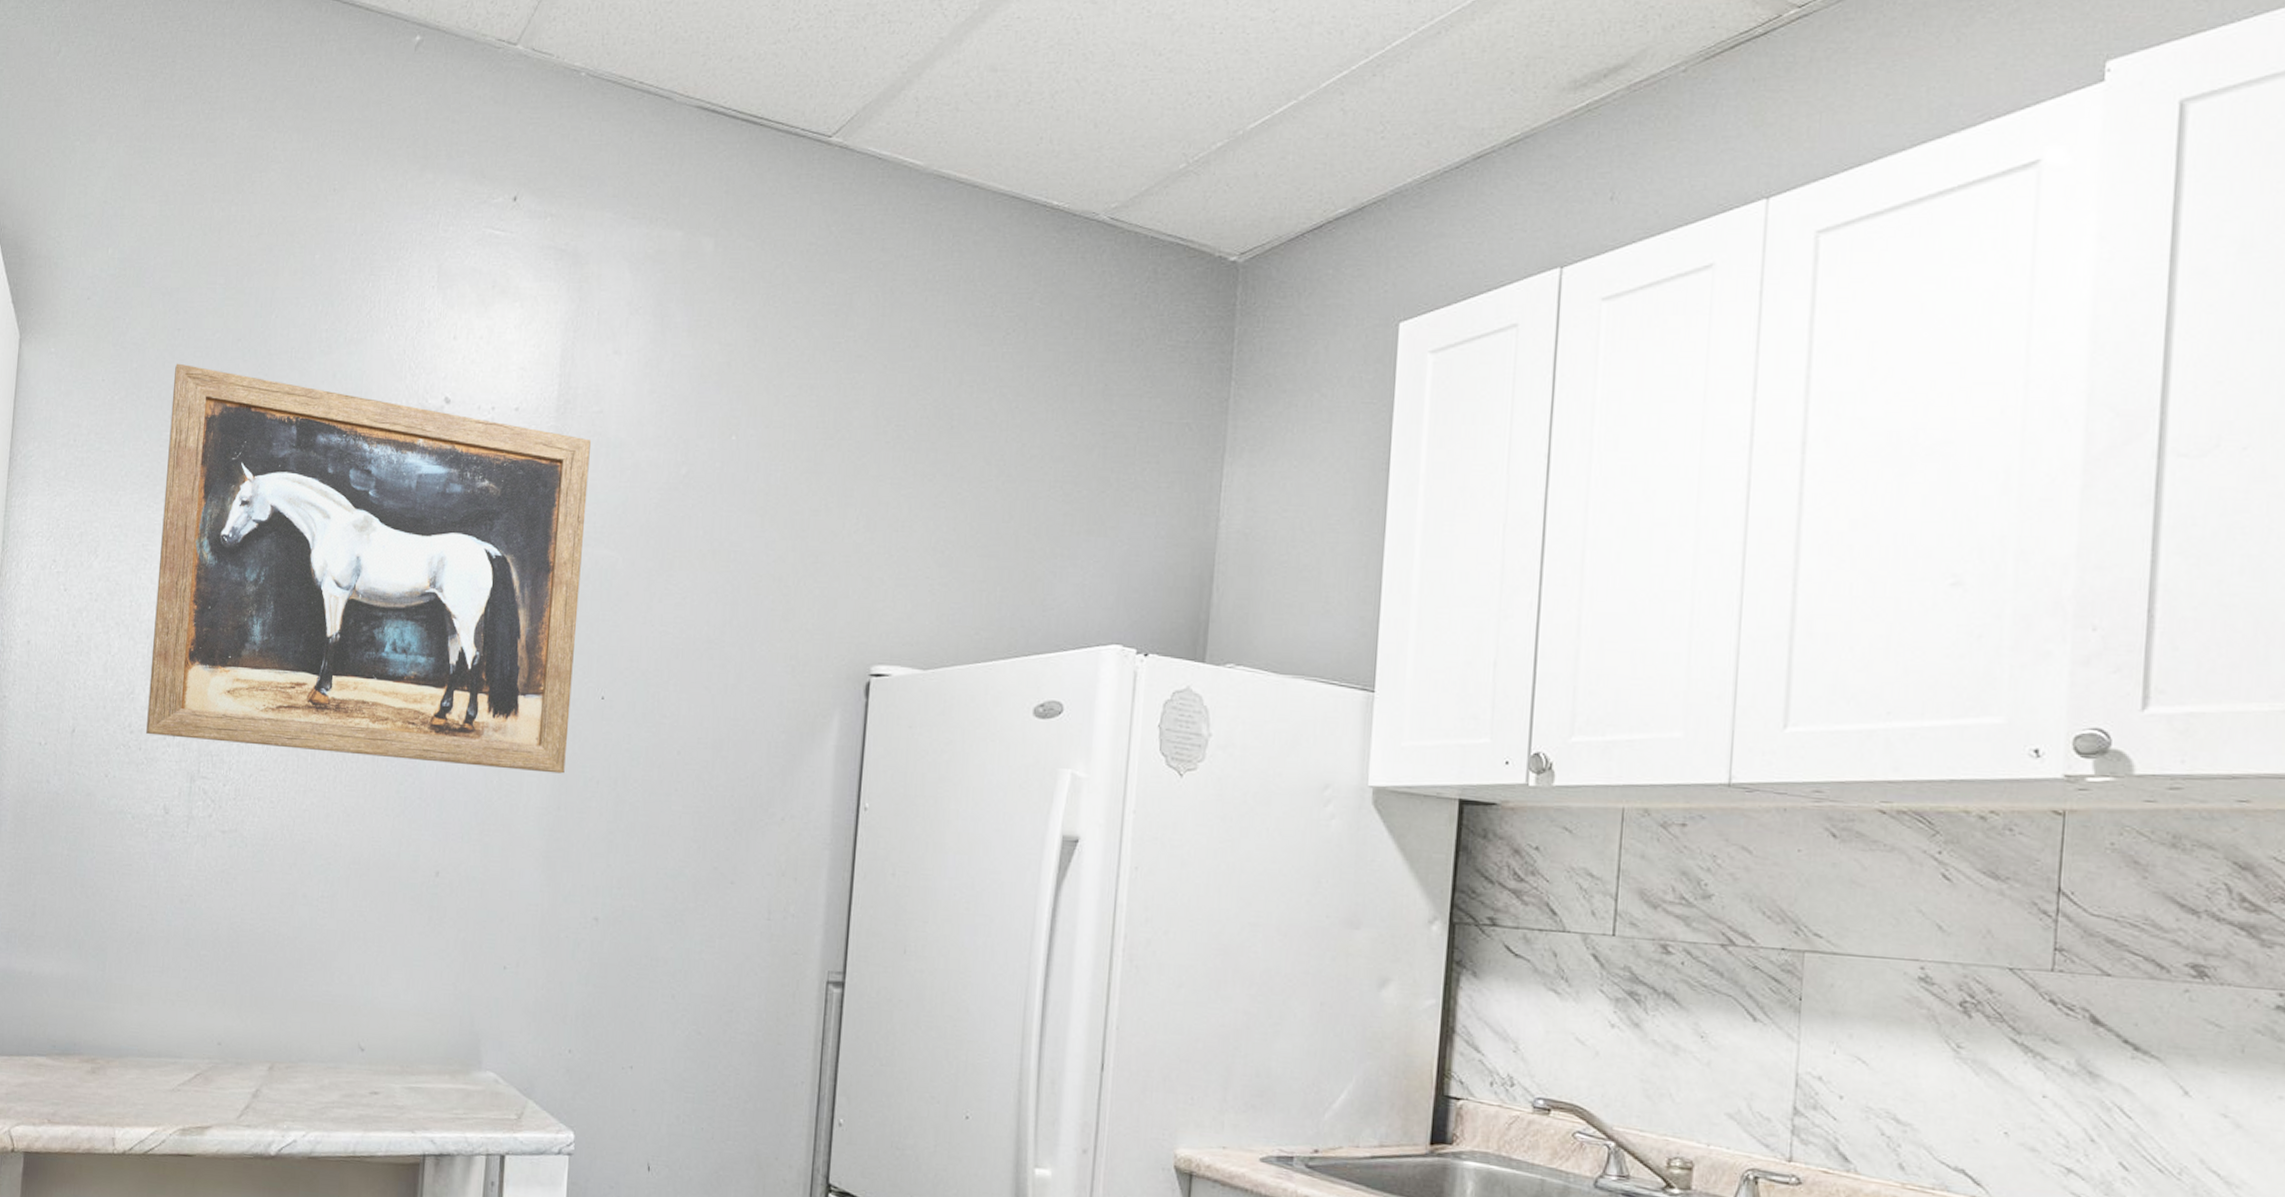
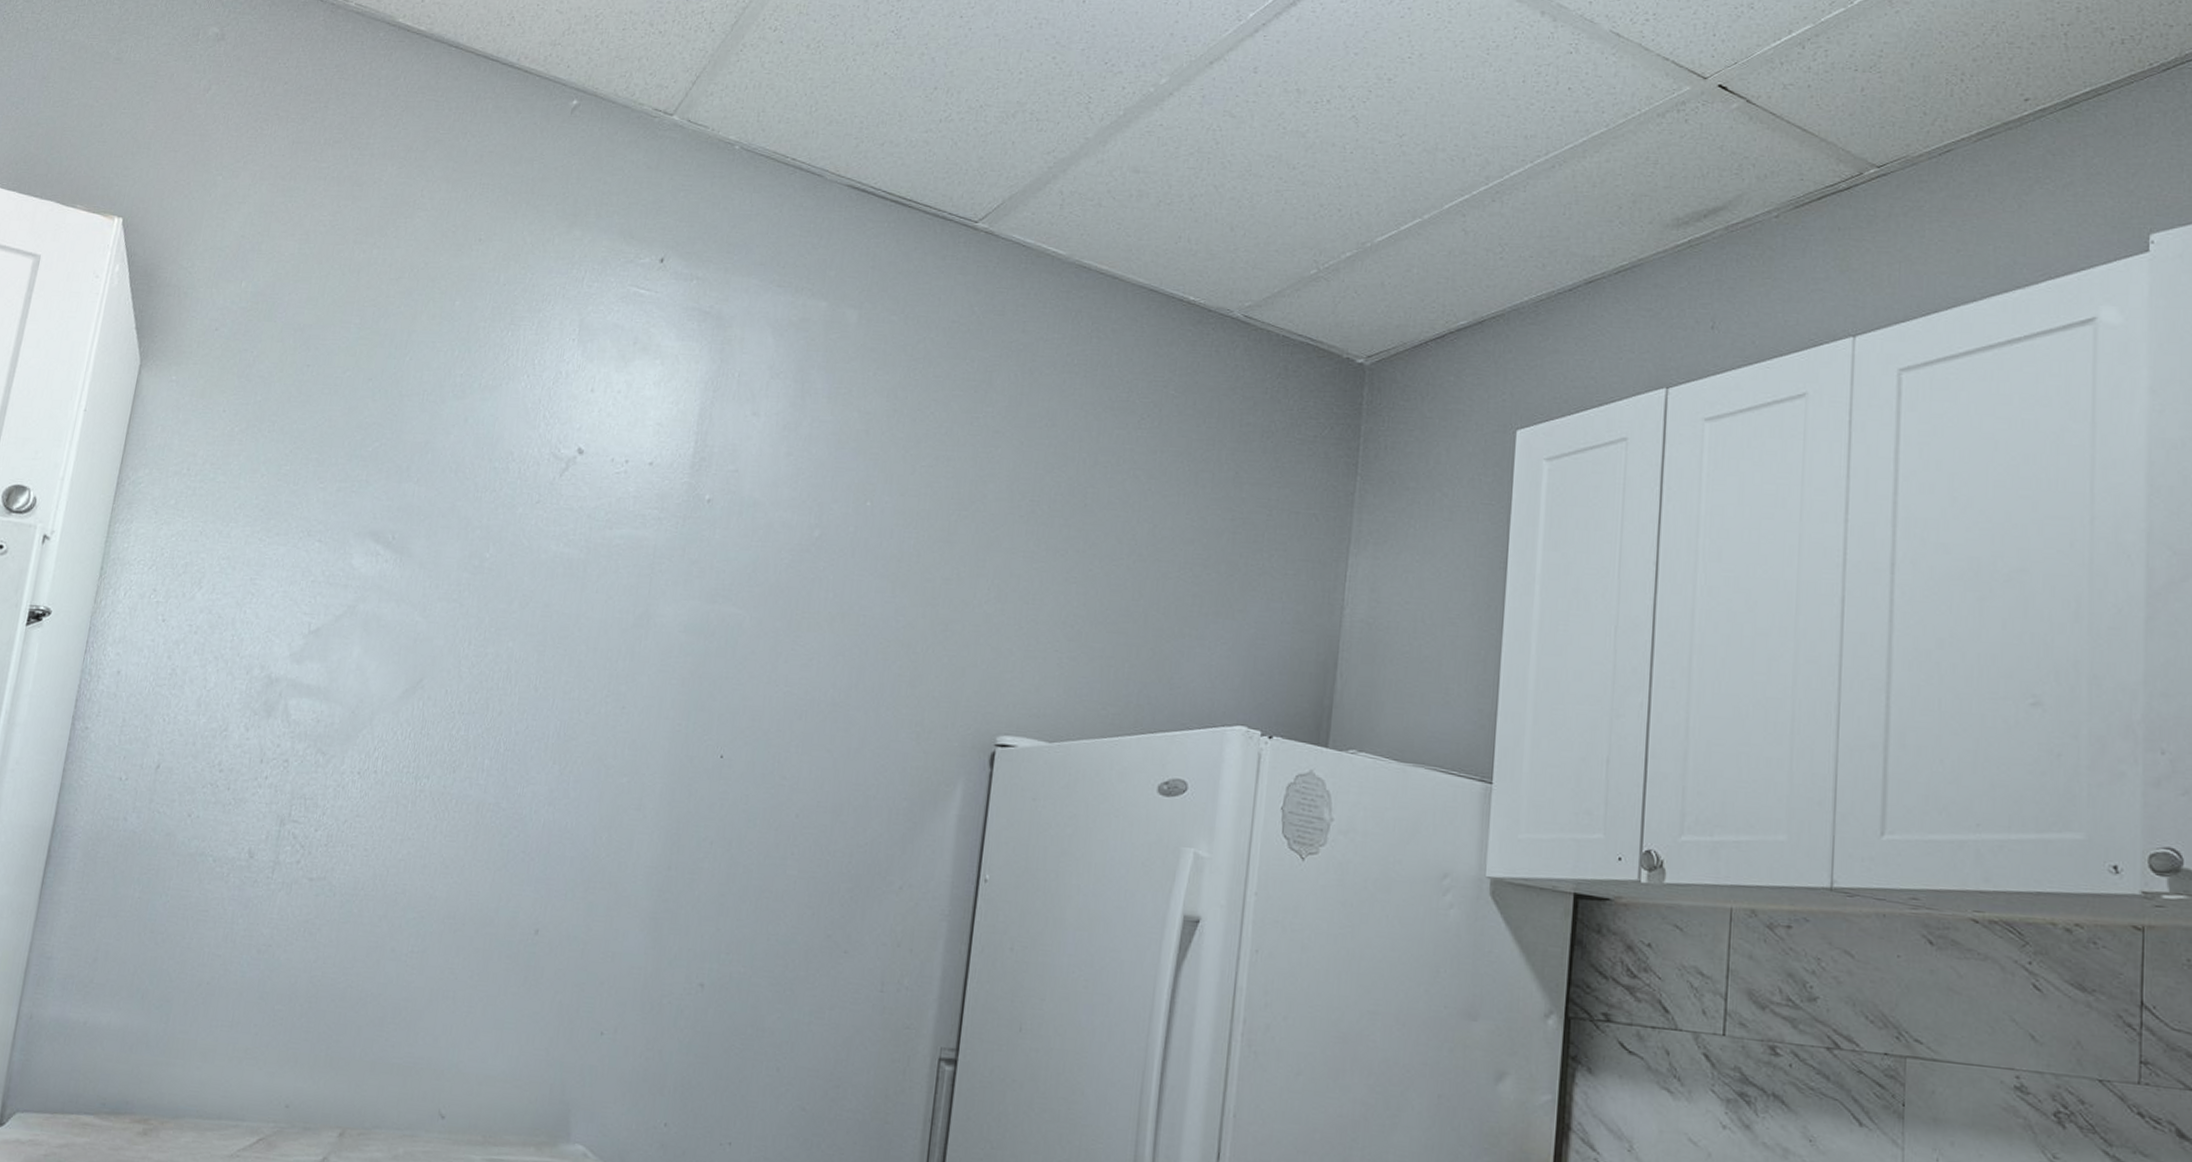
wall art: present [146,363,591,774] -> none [237,398,724,833]

